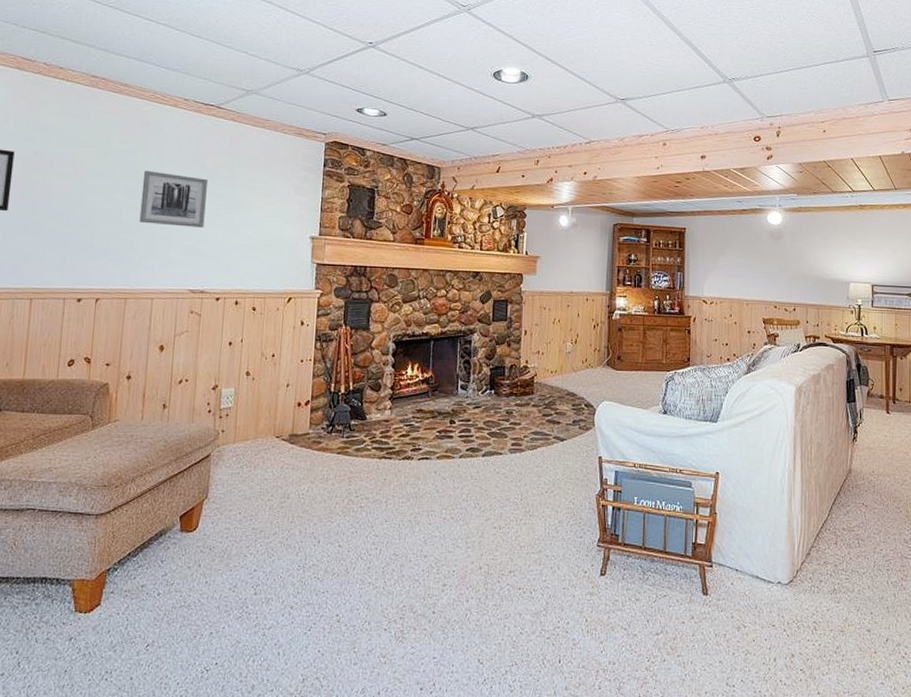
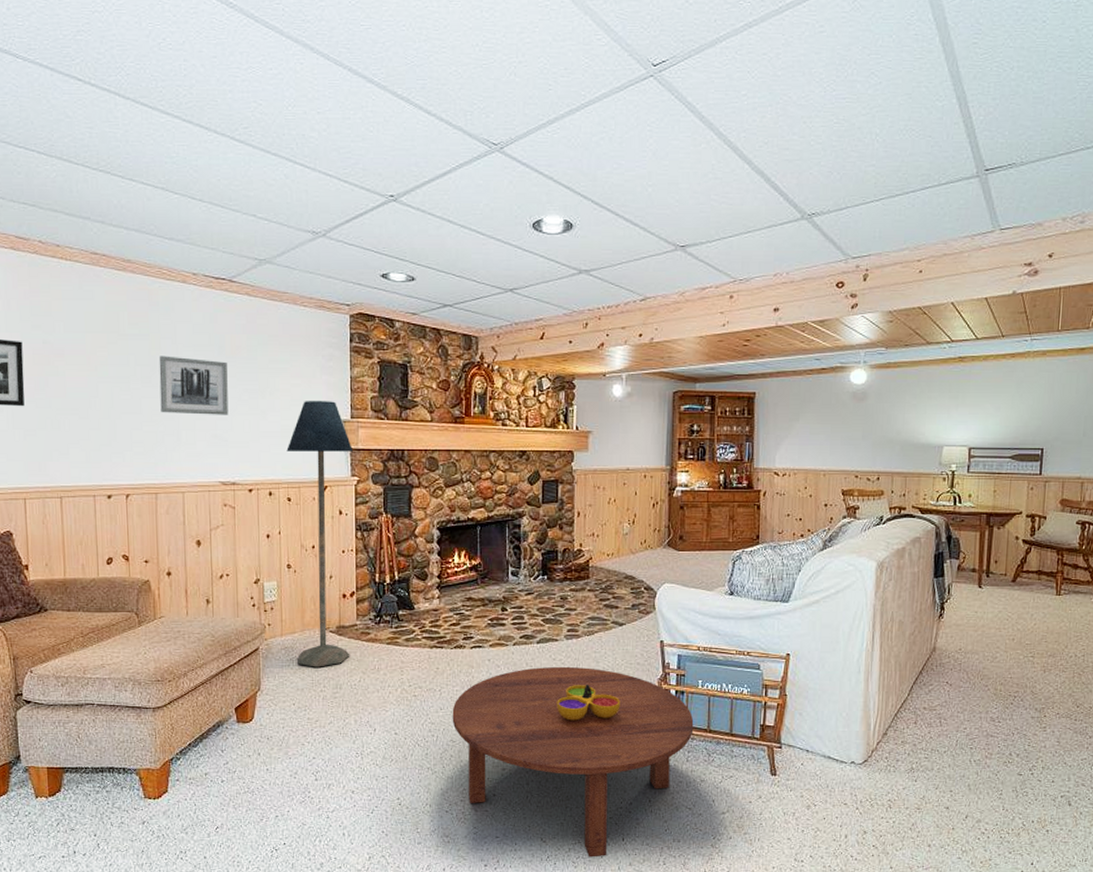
floor lamp: none [247,217,319,476] -> present [286,400,353,667]
coffee table: none [396,480,630,681] -> present [452,666,694,857]
decorative bowl: none [499,498,560,536] -> present [557,684,621,721]

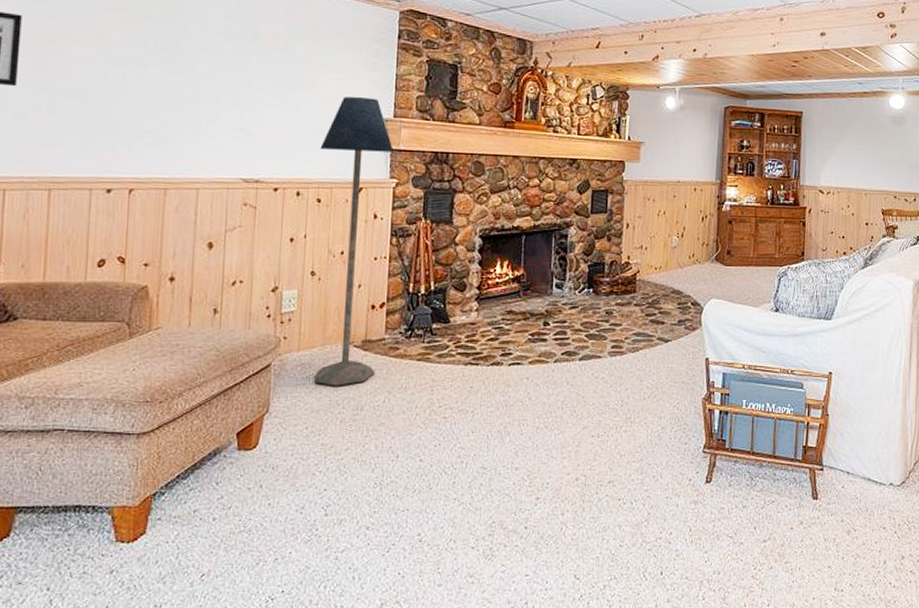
wall art: present [159,356,229,415] -> none [179,40,261,107]
coffee table: present [452,666,694,857] -> none [484,385,737,595]
decorative bowl: present [557,684,621,721] -> none [597,404,664,444]

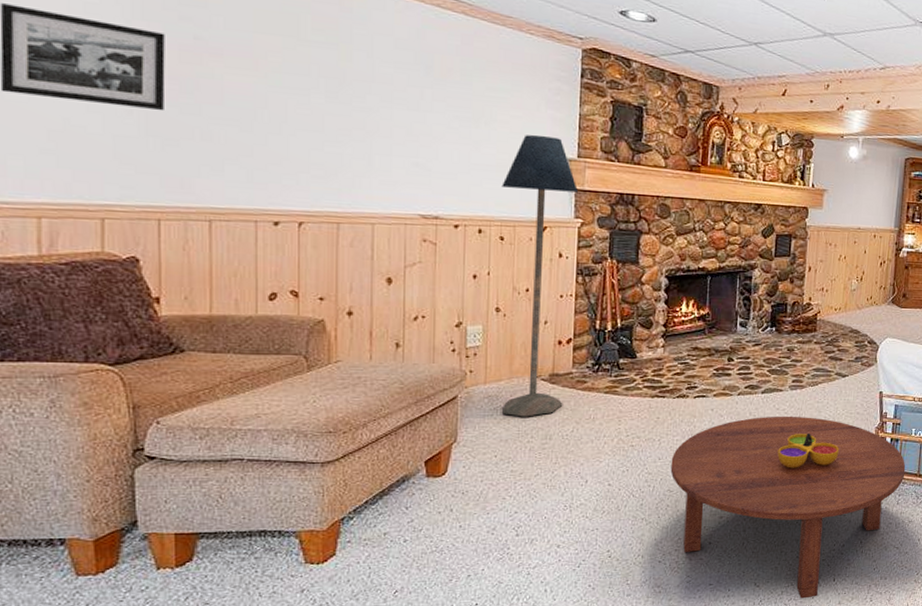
coffee table: none [484,385,737,595] -> present [670,416,906,599]
decorative bowl: none [597,404,664,444] -> present [777,432,839,468]

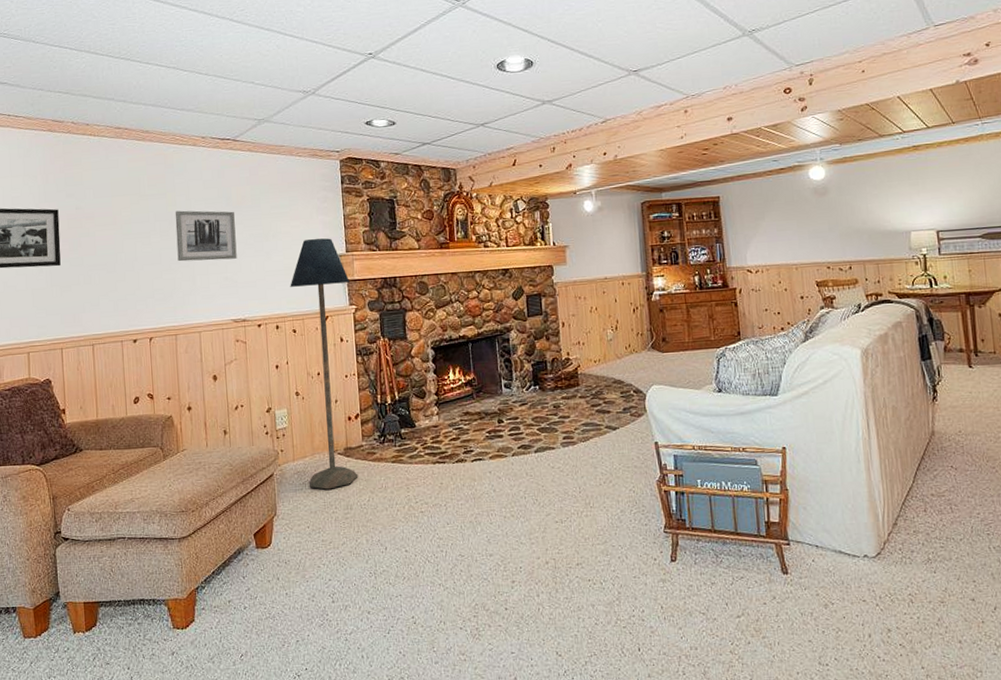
wall art: none [349,69,435,143] -> present [175,210,237,262]
coffee table: present [670,416,906,599] -> none [458,473,698,670]
decorative bowl: present [777,432,839,468] -> none [559,490,622,529]

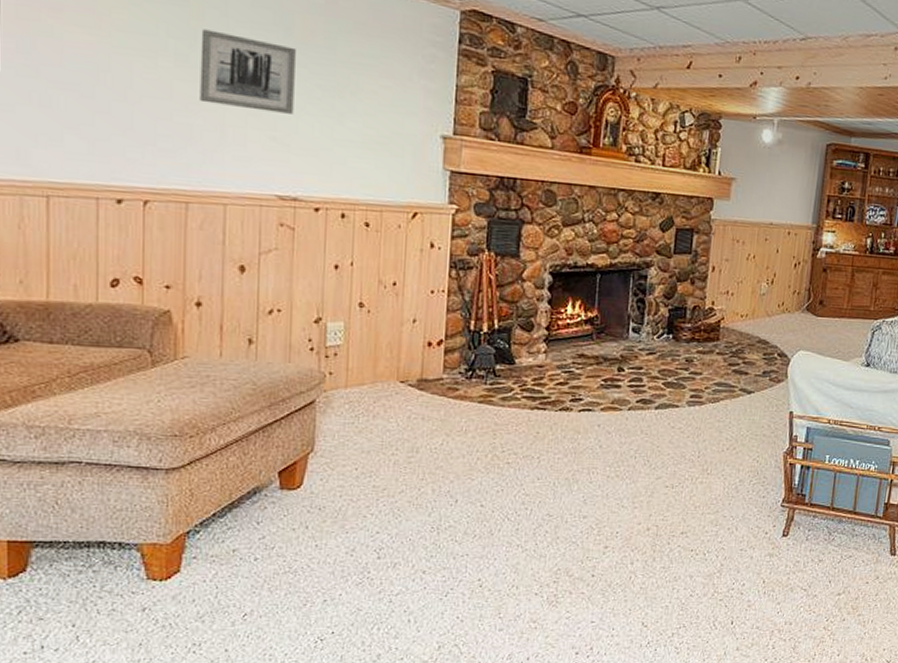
floor lamp: present [290,238,358,490] -> none [364,108,453,427]

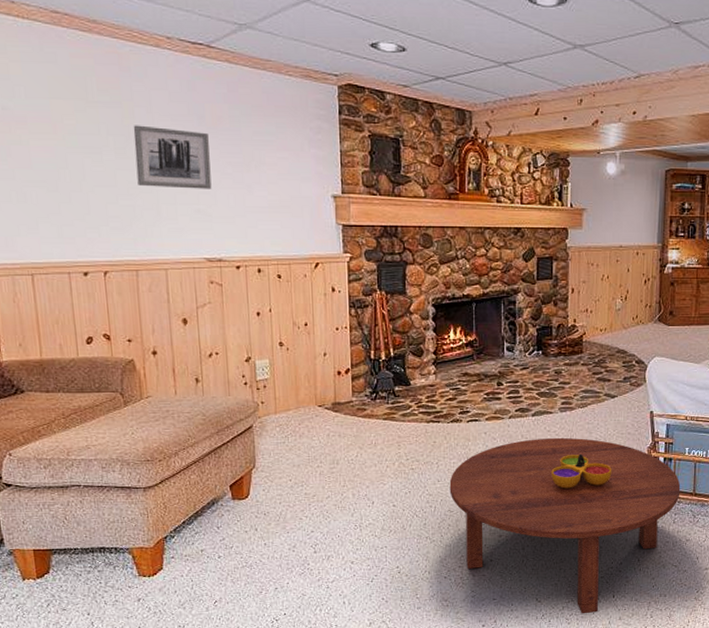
coffee table: none [550,435,817,643] -> present [449,437,681,614]
decorative bowl: none [671,455,742,495] -> present [551,453,612,489]

